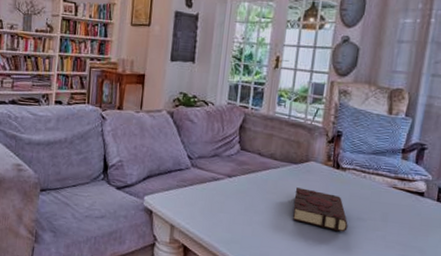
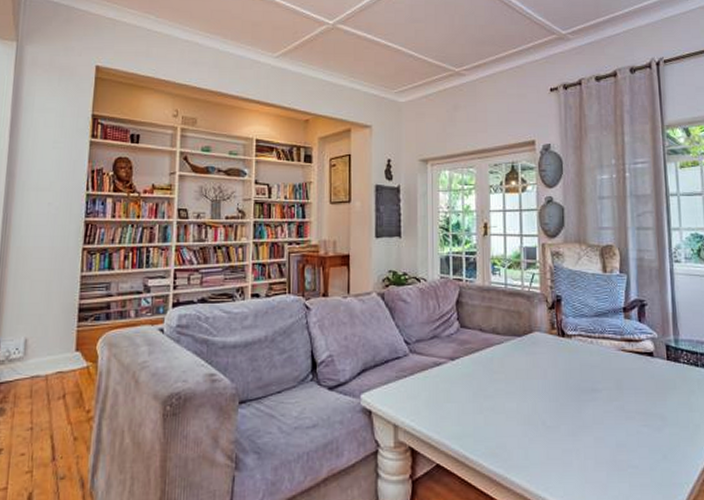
book: present [293,187,348,233] -> none [523,363,584,408]

